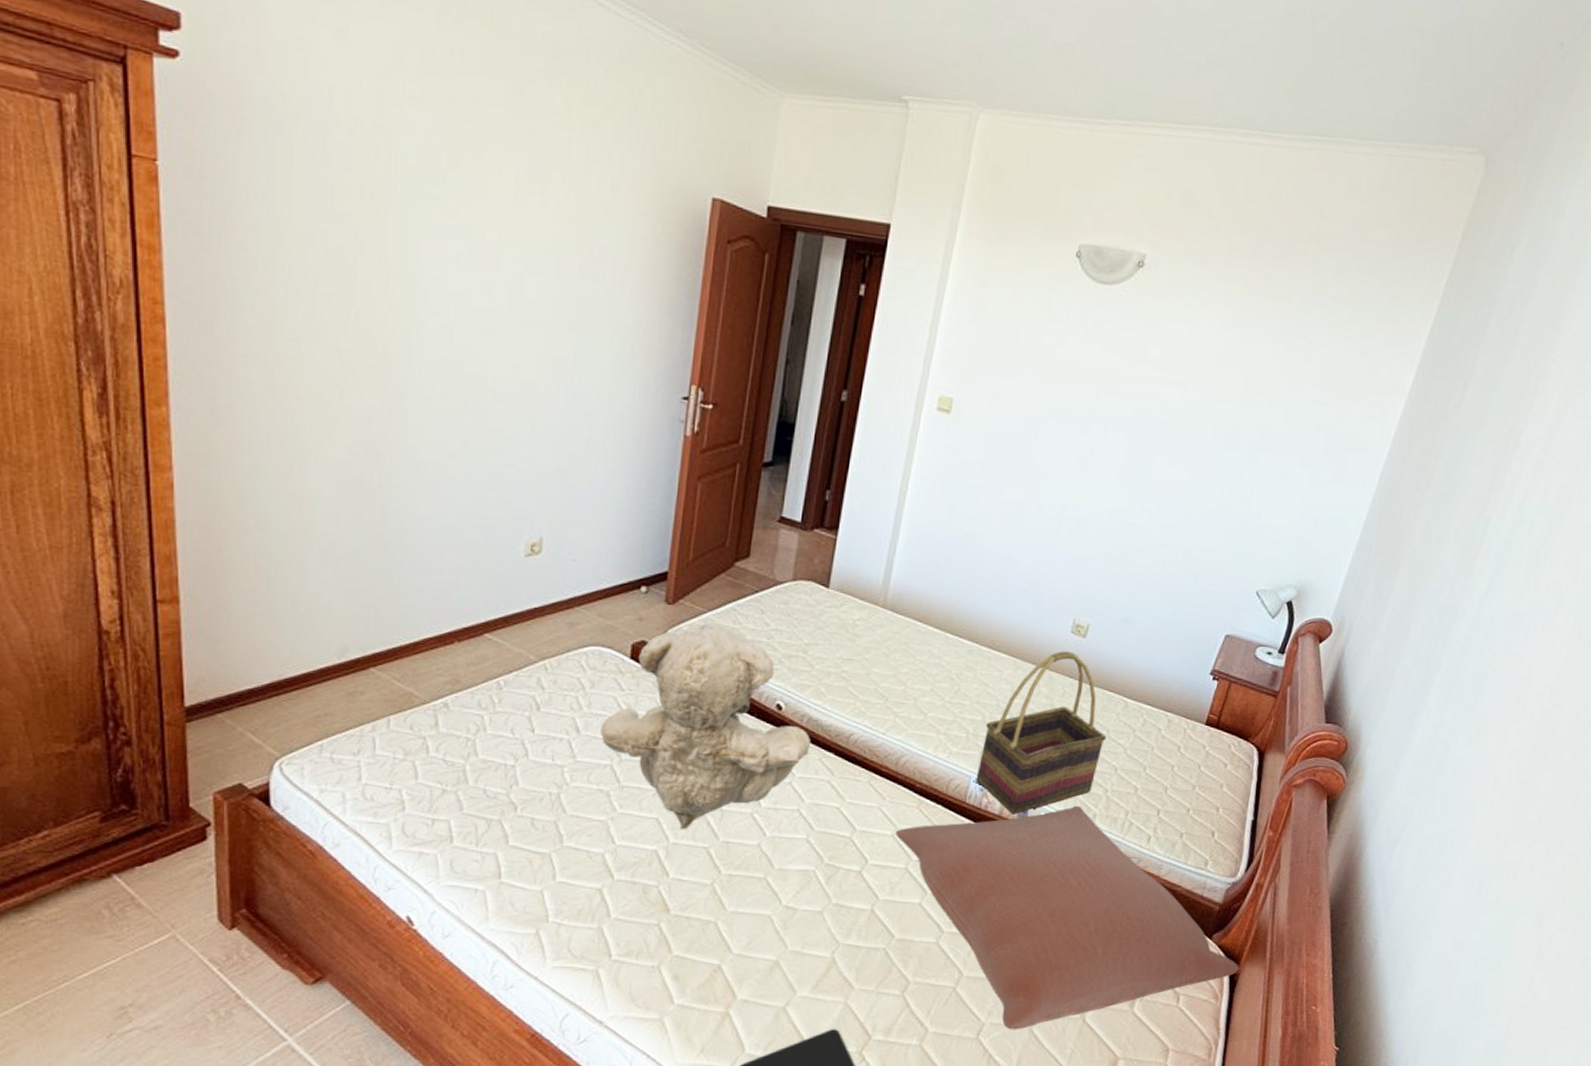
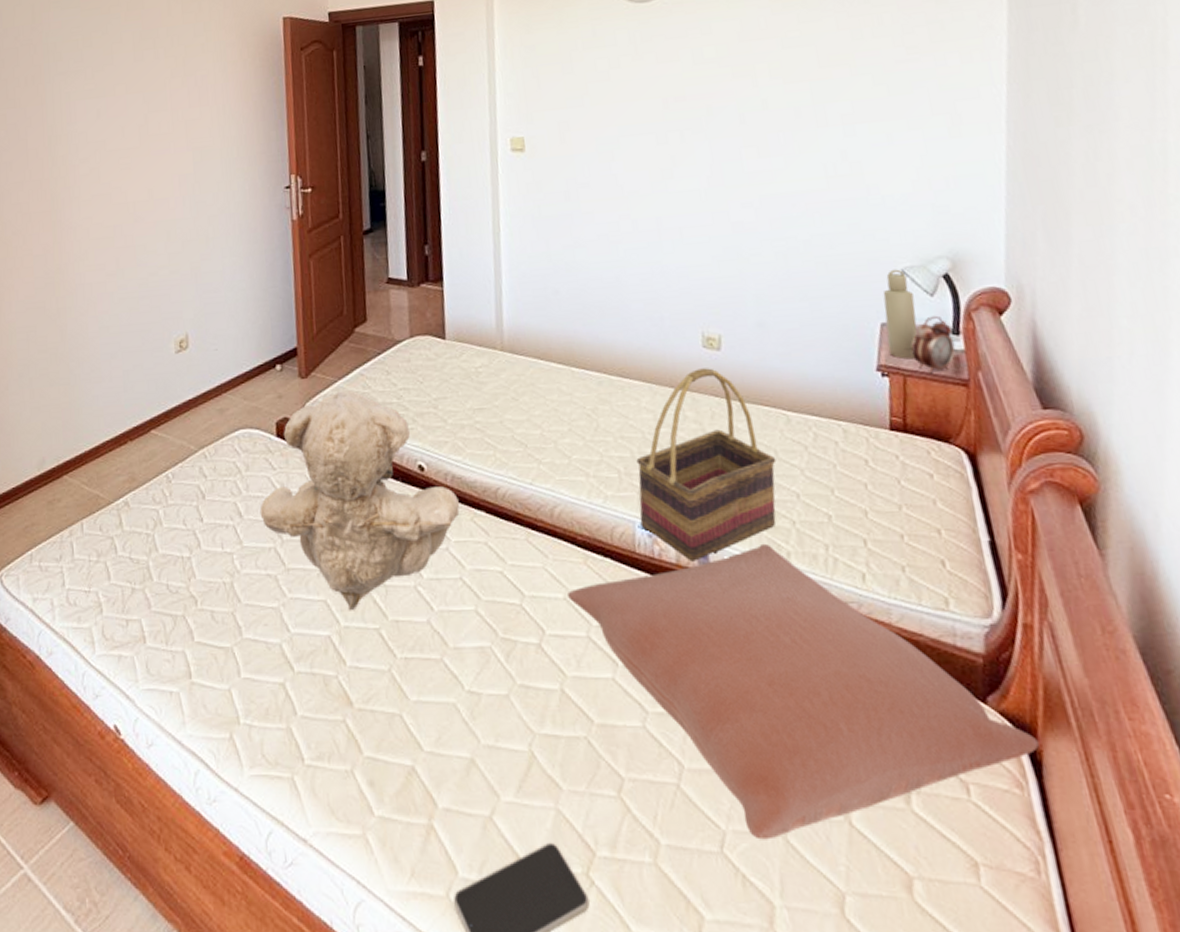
bottle: none [1224,590,1259,669] -> present [882,269,918,360]
alarm clock: none [1242,635,1280,683] -> present [911,315,956,374]

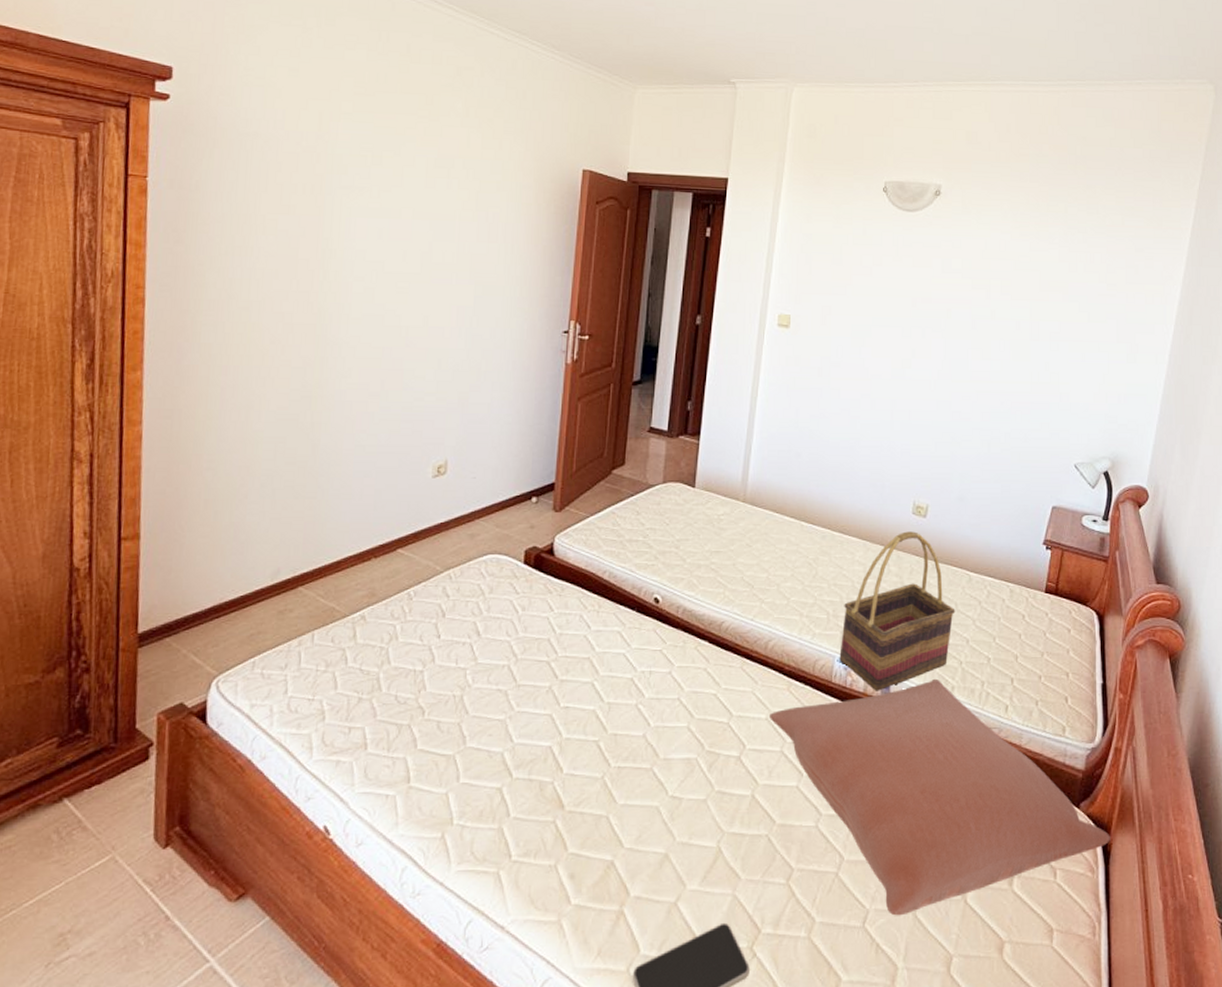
teddy bear: present [259,390,460,611] -> none [498,526,687,725]
bottle: present [882,269,918,360] -> none [1054,464,1080,537]
alarm clock: present [911,315,956,374] -> none [1071,504,1103,550]

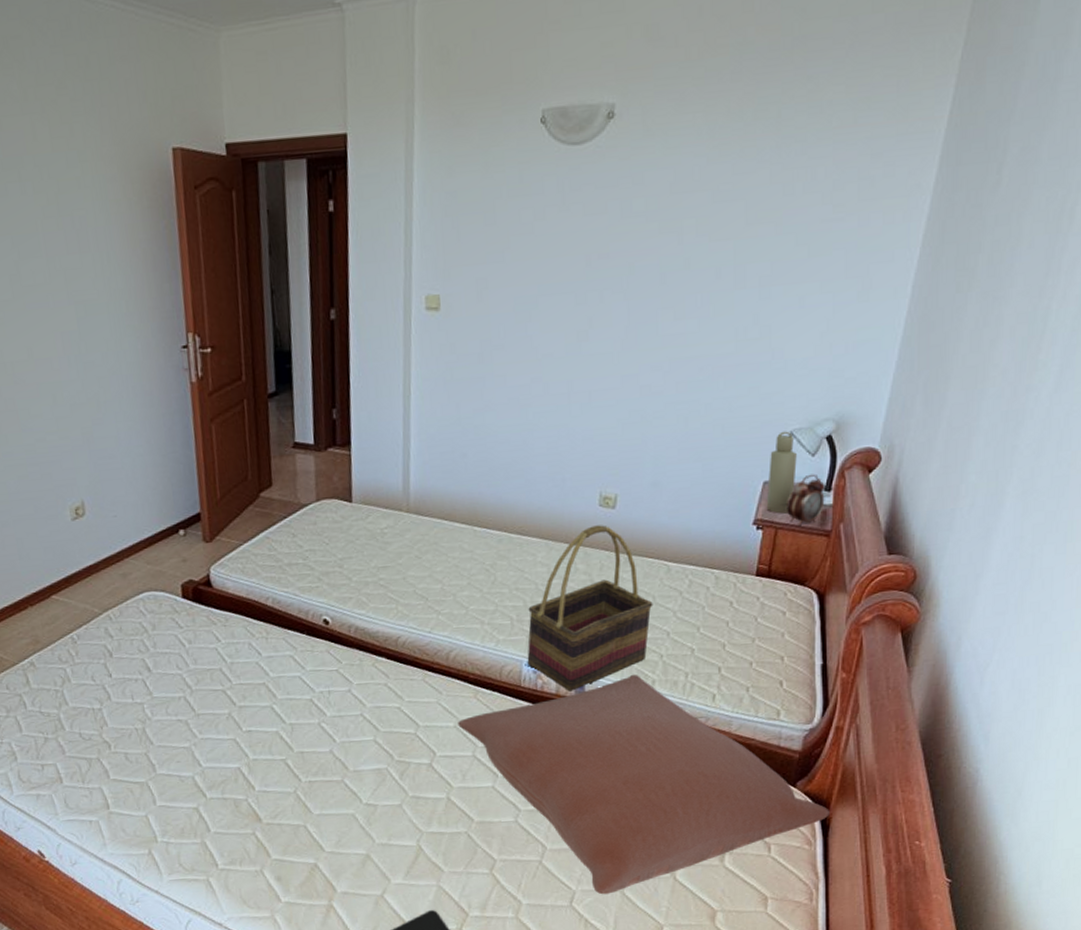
bottle: none [1054,464,1080,537] -> present [766,431,797,514]
alarm clock: none [1071,504,1103,550] -> present [787,474,825,527]

